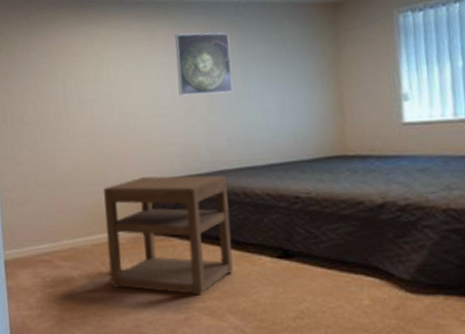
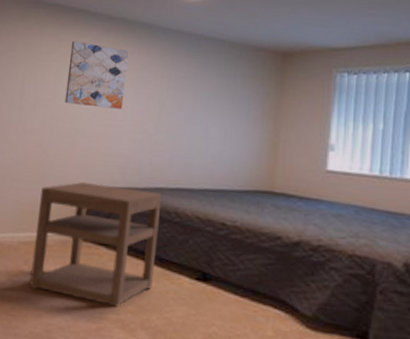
wall art: none [104,33,169,101] -> present [64,40,129,109]
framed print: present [175,32,233,96] -> none [132,53,188,116]

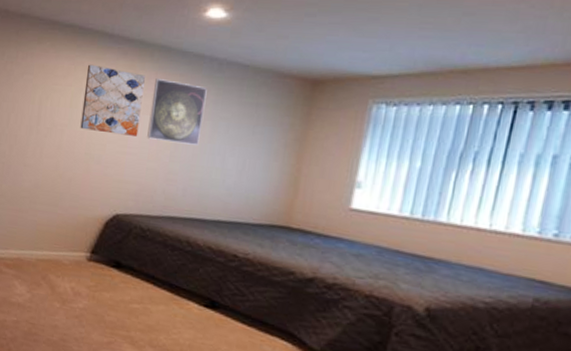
nightstand: present [29,182,161,308] -> none [46,207,174,325]
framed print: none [132,53,188,116] -> present [147,79,207,145]

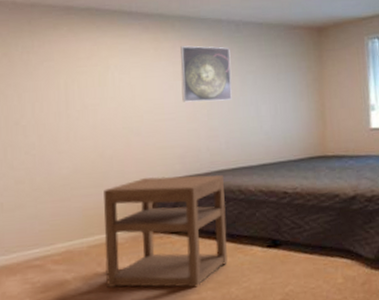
nightstand: none [46,207,174,325] -> present [104,174,228,288]
wall art: present [80,64,146,136] -> none [111,42,173,106]

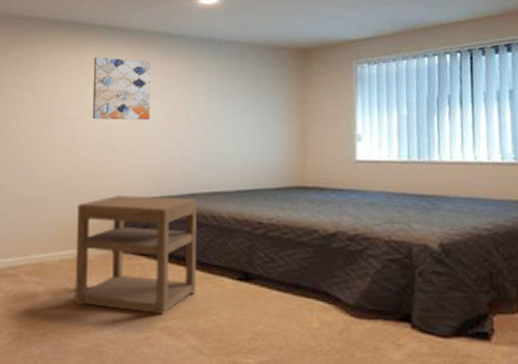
wall art: none [111,42,173,106] -> present [92,56,152,120]
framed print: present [180,46,232,103] -> none [159,63,210,121]

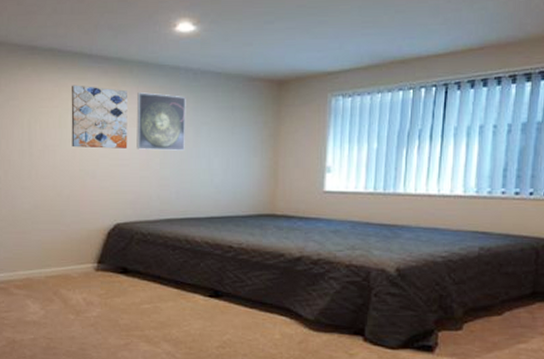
nightstand: present [74,194,198,315] -> none [60,218,173,325]
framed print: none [159,63,210,121] -> present [136,92,186,151]

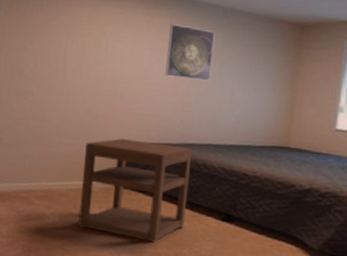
nightstand: none [60,218,173,325] -> present [78,138,192,243]
wall art: present [71,85,128,149] -> none [104,11,162,74]

